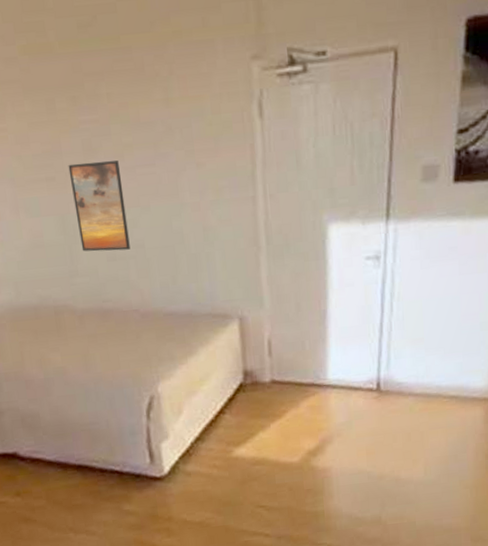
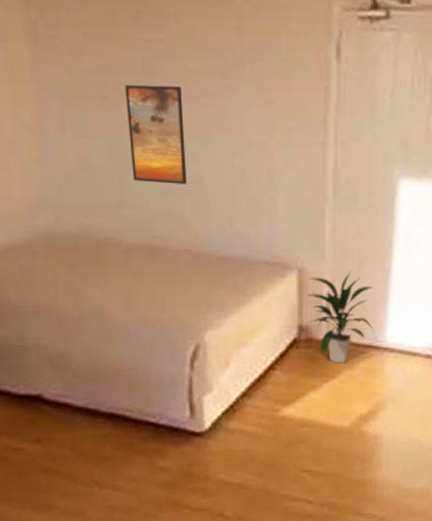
indoor plant: none [249,314,315,404] -> present [307,270,374,364]

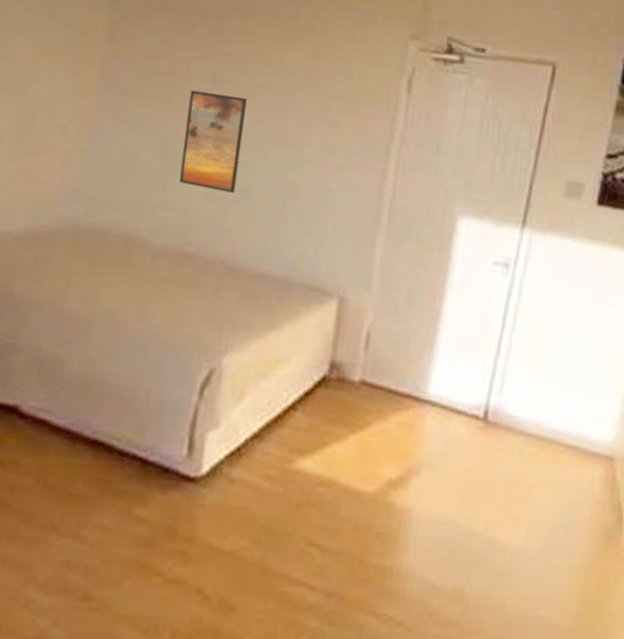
indoor plant: present [307,270,374,364] -> none [345,306,421,413]

